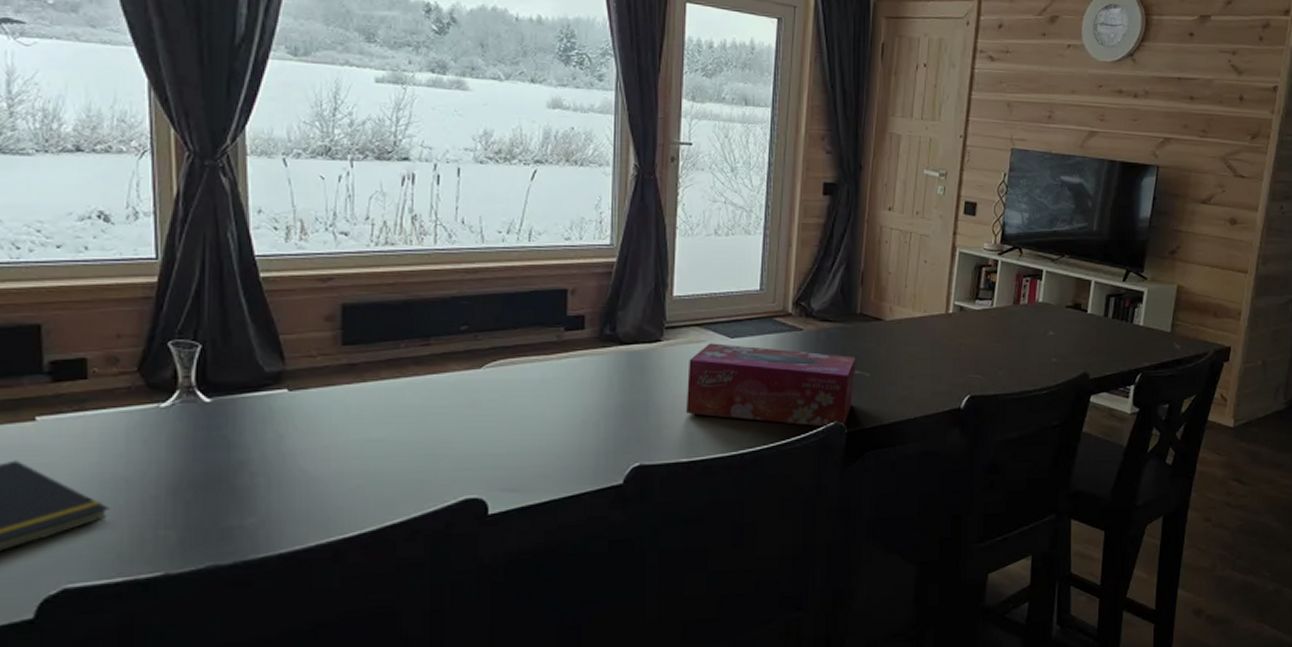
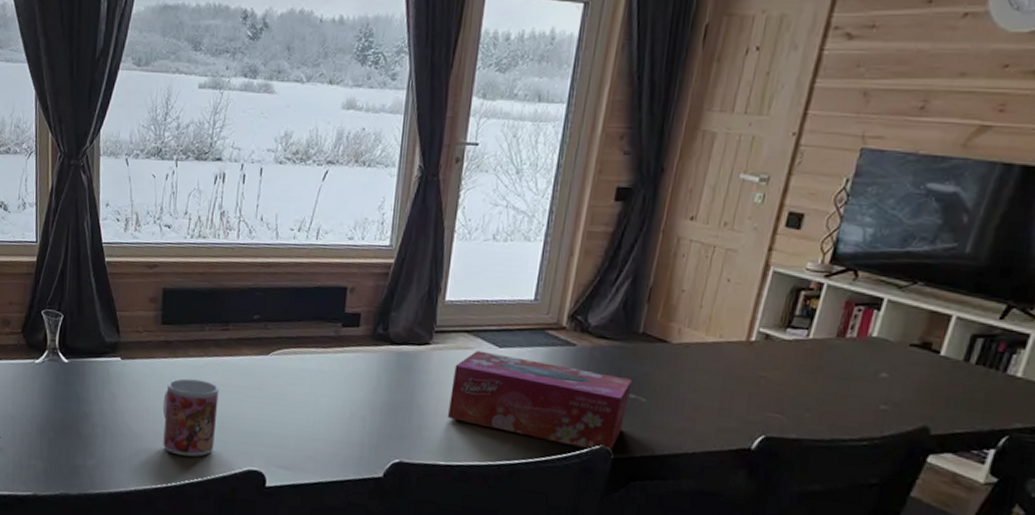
mug: none [349,404,422,495] -> present [162,378,219,457]

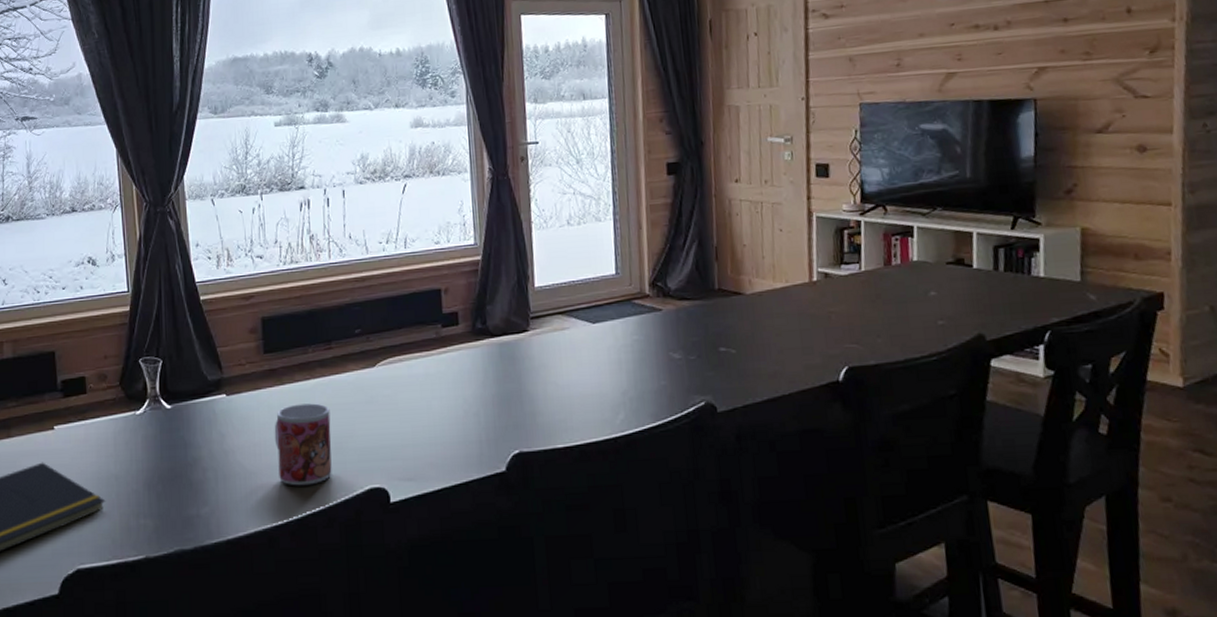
tissue box: present [447,351,633,451] -> none [555,329,721,408]

